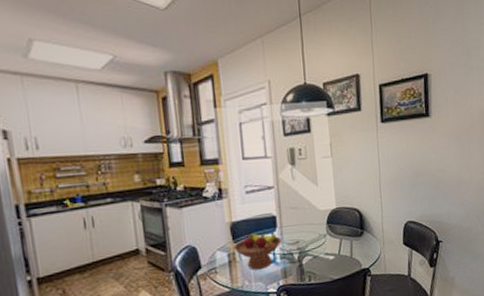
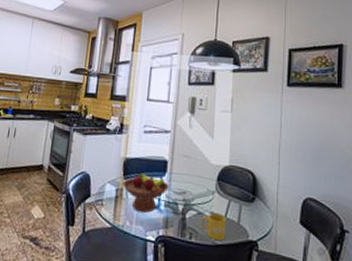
mug: none [317,253,342,276] -> present [201,213,226,240]

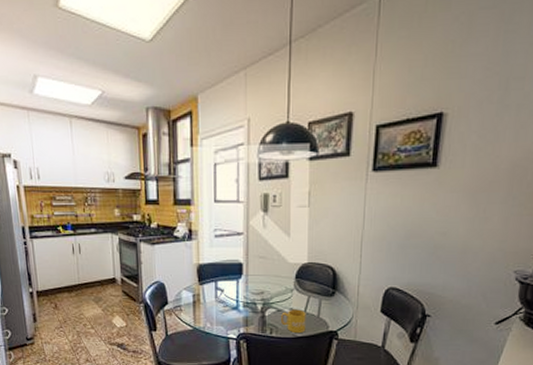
fruit bowl: present [123,171,169,213] -> none [199,276,246,314]

